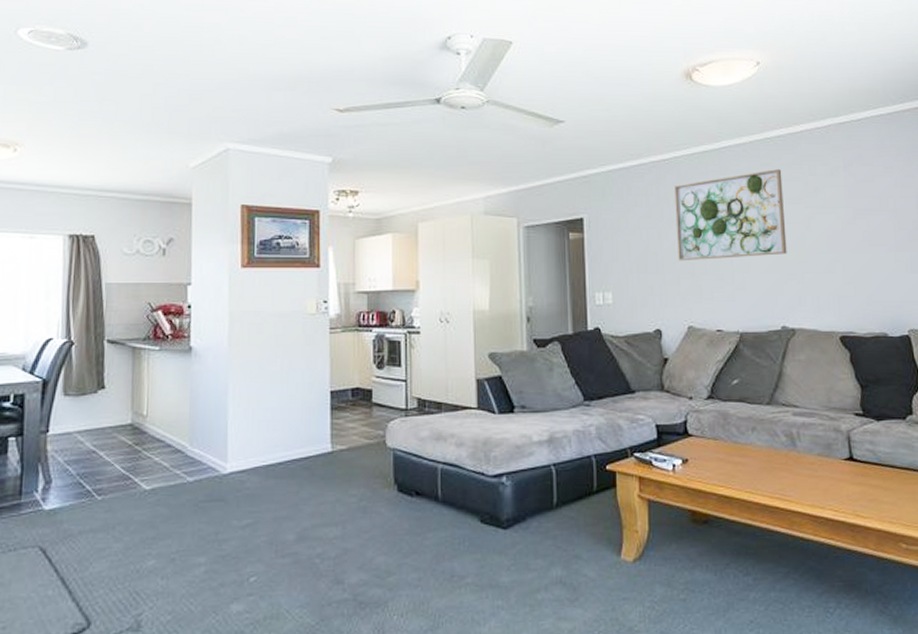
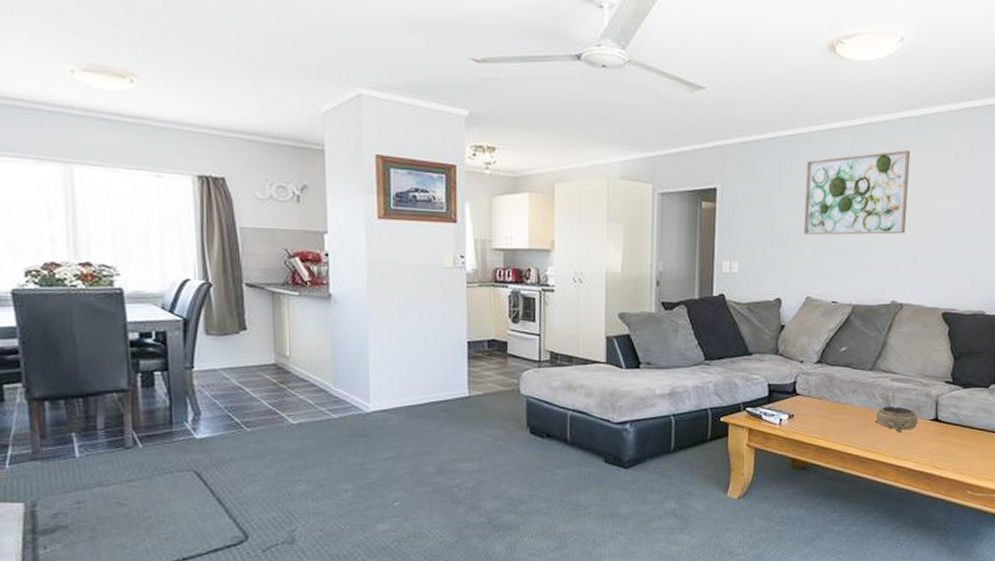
decorative bowl: none [781,444,830,476] -> present [875,406,918,433]

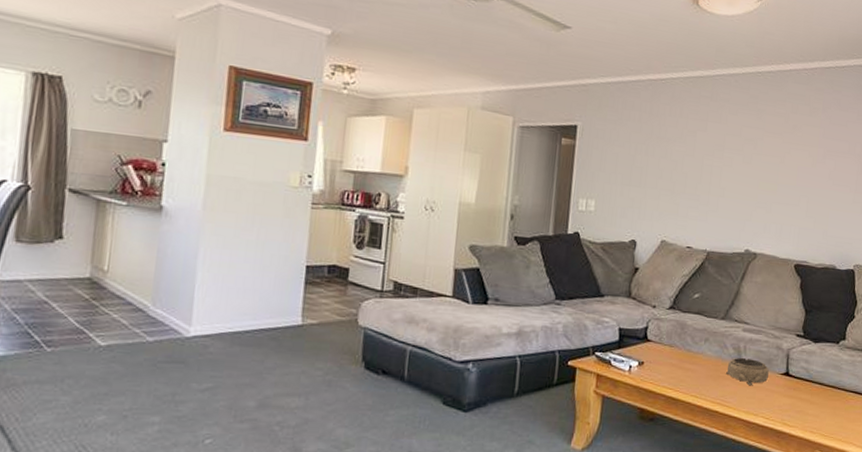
wall art: present [803,150,911,236] -> none [661,102,767,184]

